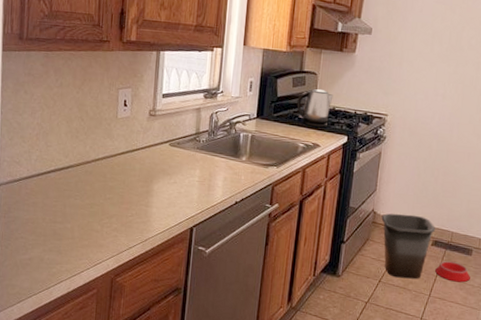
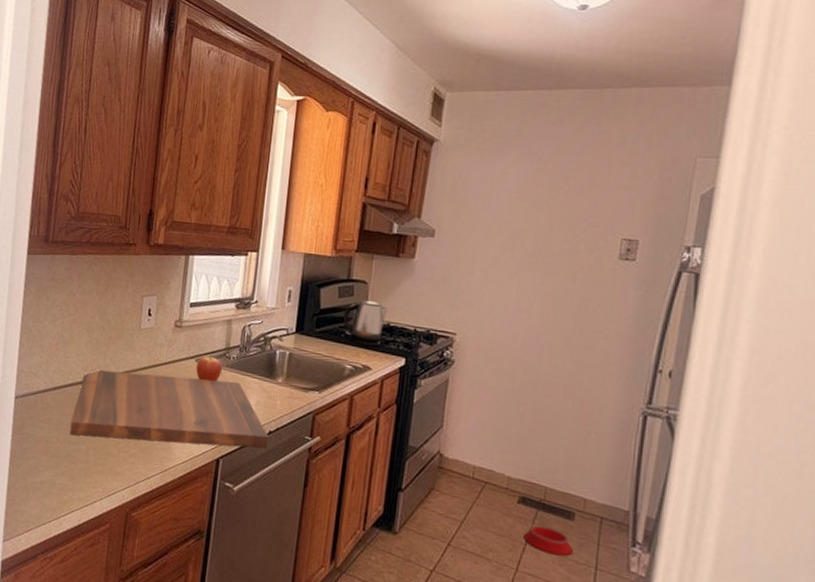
cutting board: none [55,156,235,217] -> present [70,369,269,449]
fruit: none [170,140,194,162] -> present [196,356,223,382]
waste bin: present [381,213,436,279] -> none [450,457,523,546]

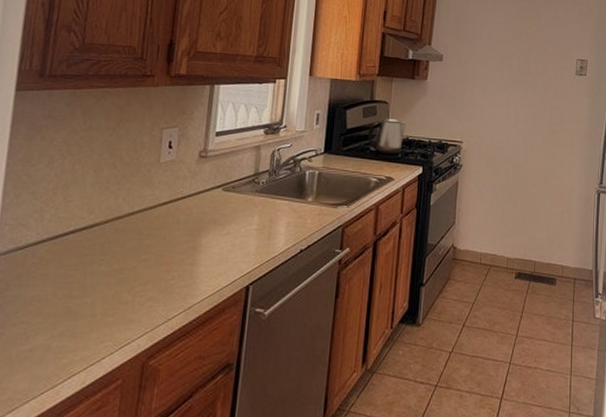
cutting board: present [70,369,269,449] -> none [70,206,300,288]
fruit: present [196,356,223,382] -> none [223,183,252,209]
pet bowl: present [524,525,573,557] -> none [521,294,556,317]

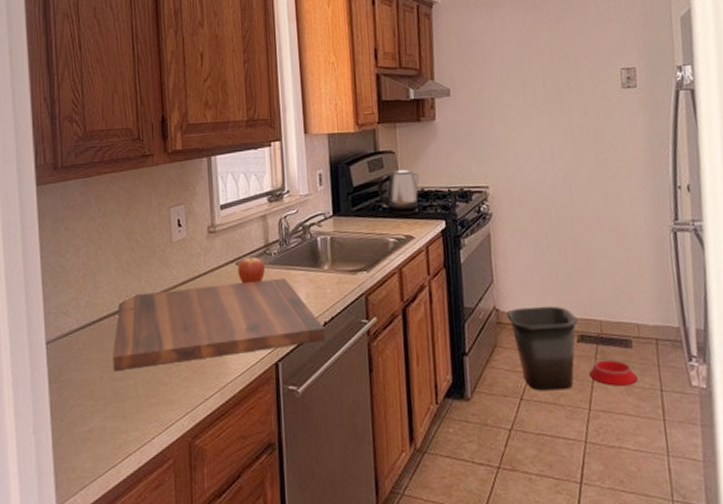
cutting board: none [70,206,300,288] -> present [113,278,326,371]
fruit: none [223,183,252,209] -> present [238,256,266,284]
waste bin: none [462,246,519,319] -> present [506,305,579,391]
pet bowl: none [521,294,556,317] -> present [589,359,638,386]

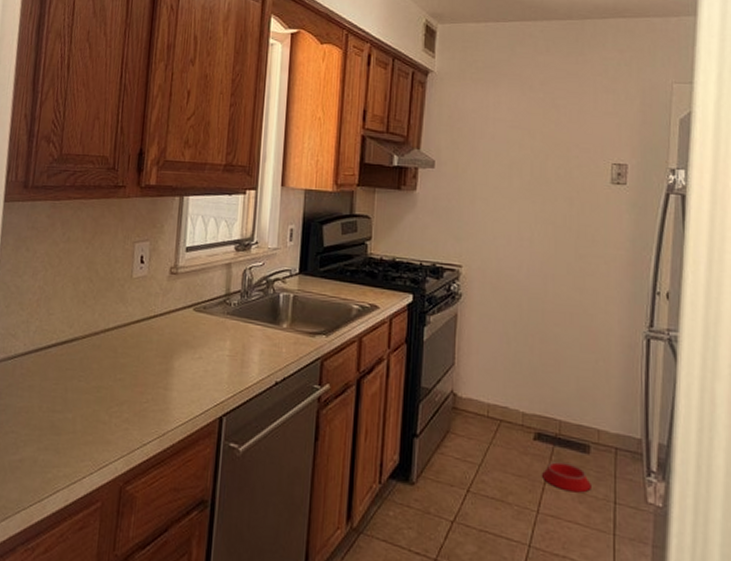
cutting board: present [113,278,326,371] -> none [54,326,275,403]
fruit: present [238,256,266,284] -> none [194,304,223,332]
kettle: present [377,169,419,217] -> none [347,235,393,285]
waste bin: present [506,305,579,391] -> none [464,395,538,488]

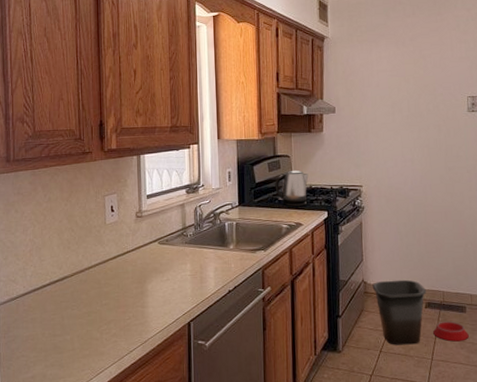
kettle: none [347,235,393,285] -> present [275,170,309,208]
waste bin: none [464,395,538,488] -> present [372,279,427,345]

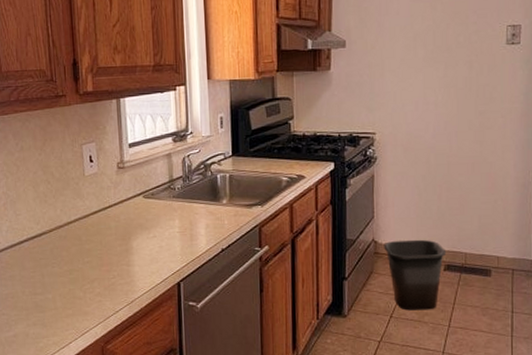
kettle: present [275,170,309,208] -> none [273,114,313,158]
pet bowl: present [433,321,469,342] -> none [452,286,493,308]

